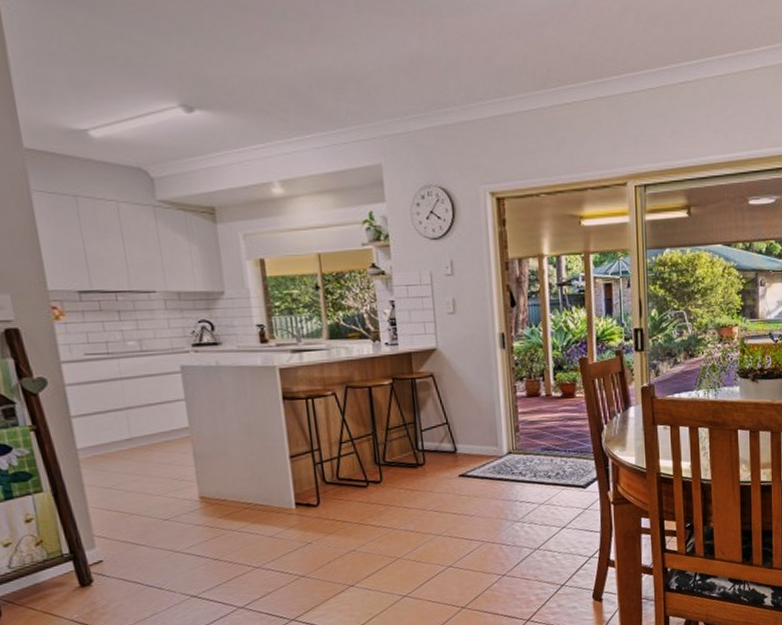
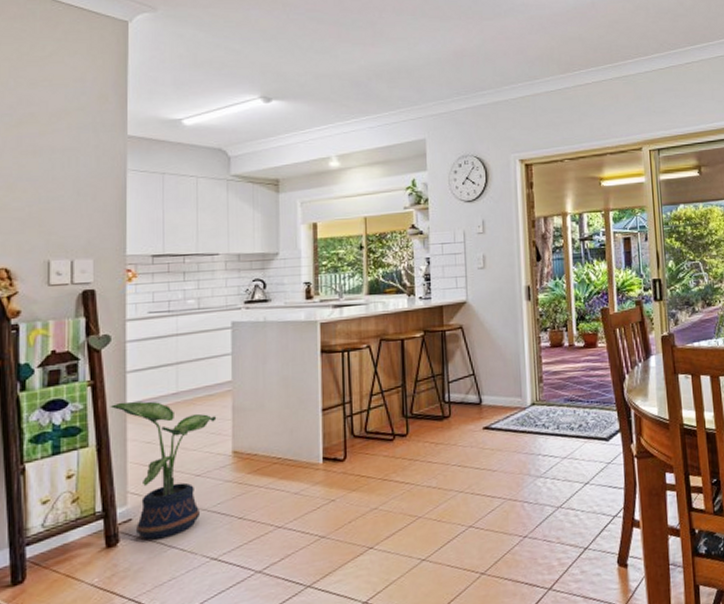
potted plant: none [59,447,178,580] -> present [110,401,217,540]

